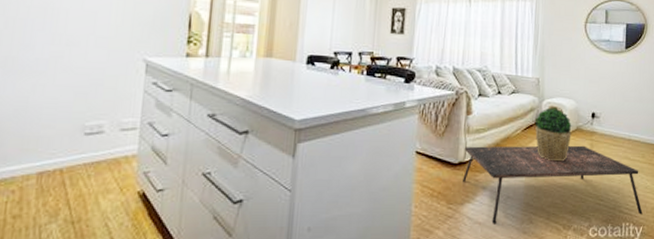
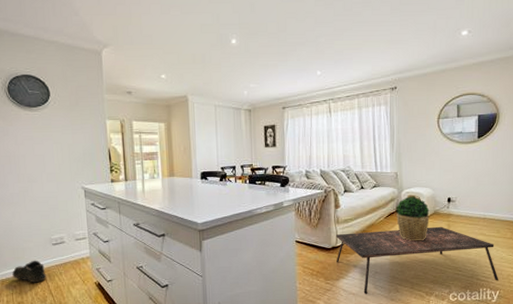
shoe: none [12,155,67,188] -> present [12,261,47,283]

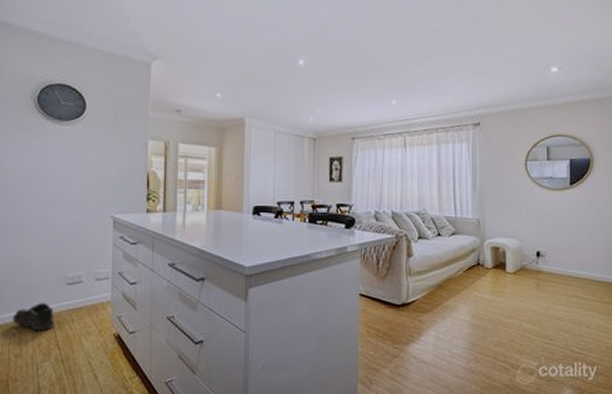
coffee table: present [336,226,499,294] -> none [406,284,596,363]
potted plant: present [396,196,430,241] -> none [478,247,516,301]

